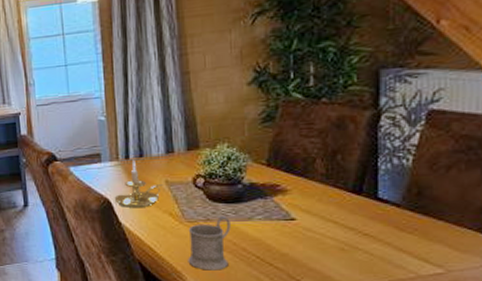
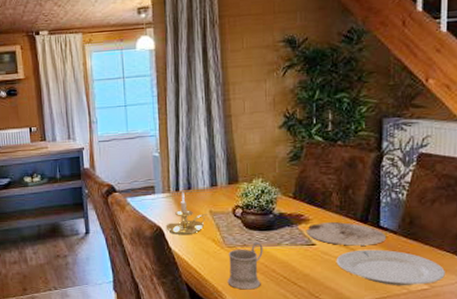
plate: none [283,193,386,221] -> present [305,222,386,246]
plate: none [321,225,466,268] -> present [336,249,445,285]

